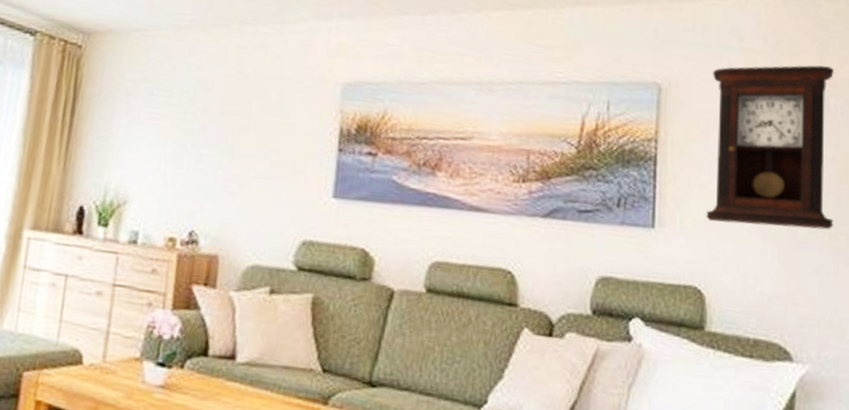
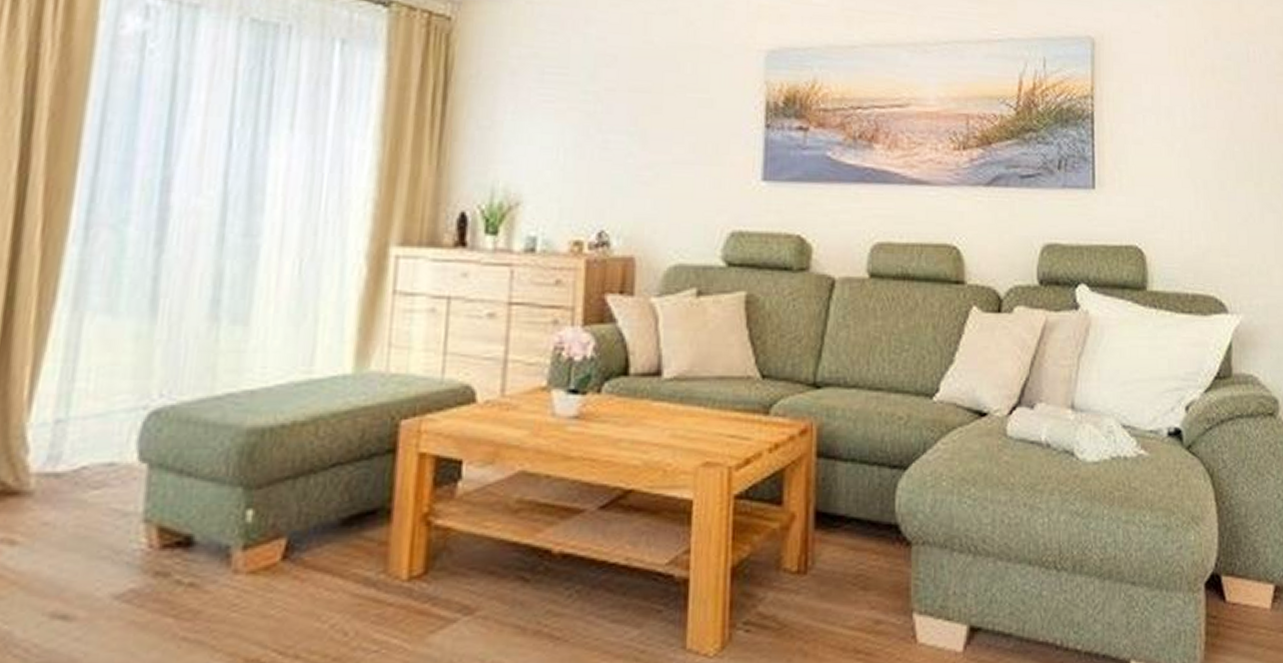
pendulum clock: present [706,65,835,230] -> none [1142,13,1258,179]

